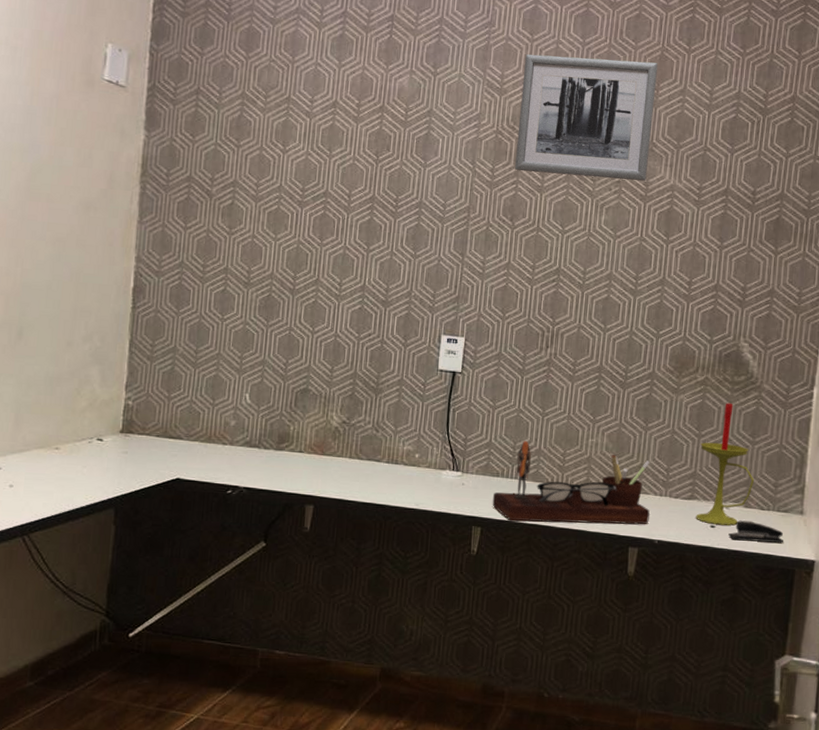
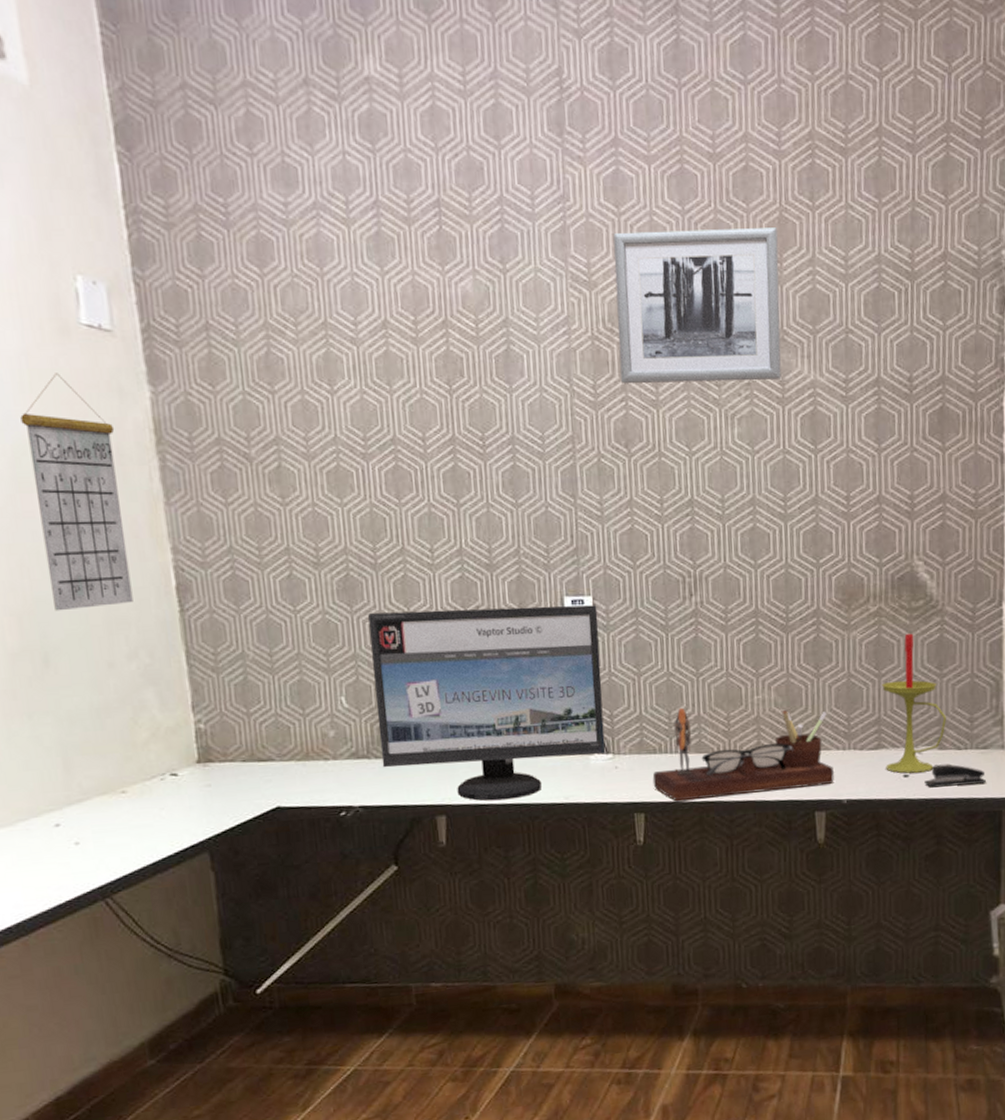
calendar: none [36,113,112,297] -> present [20,373,133,611]
computer monitor: none [269,329,468,499] -> present [368,605,606,801]

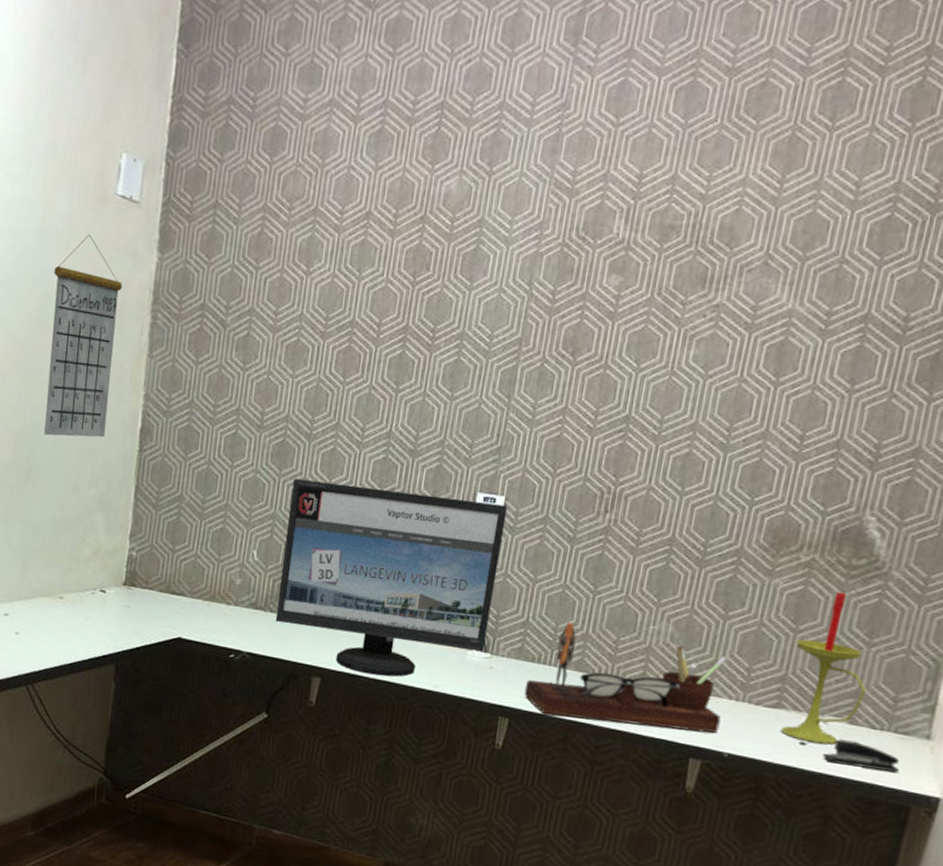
wall art: present [613,227,782,384] -> none [582,142,787,305]

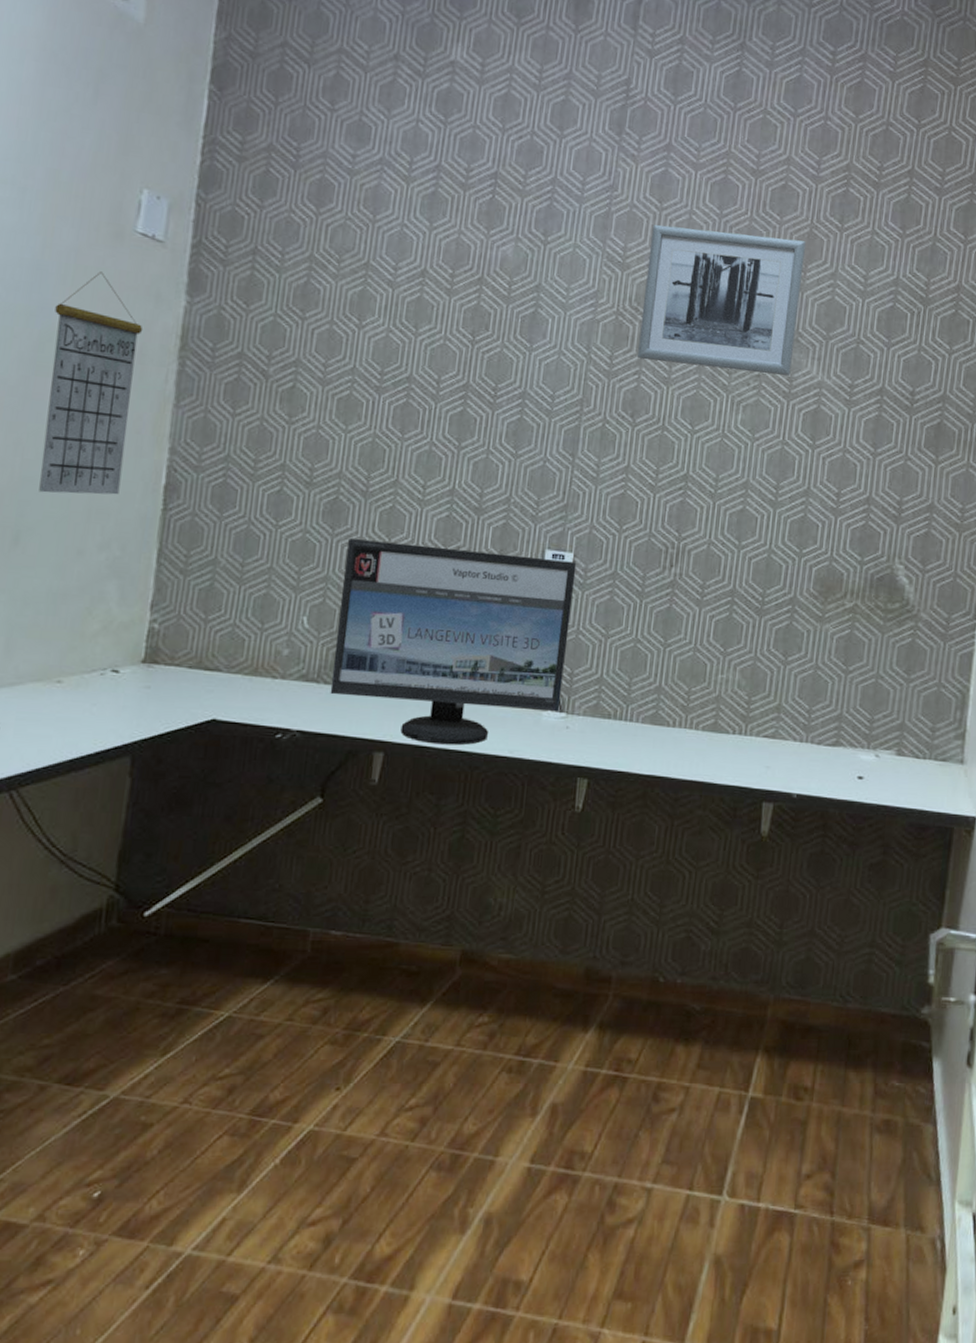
desk organizer: present [524,623,728,733] -> none [601,676,790,775]
wall art: none [582,142,787,305] -> present [638,225,807,376]
candle: present [780,591,867,745] -> none [841,633,909,777]
stapler: present [823,739,899,772] -> none [878,770,941,797]

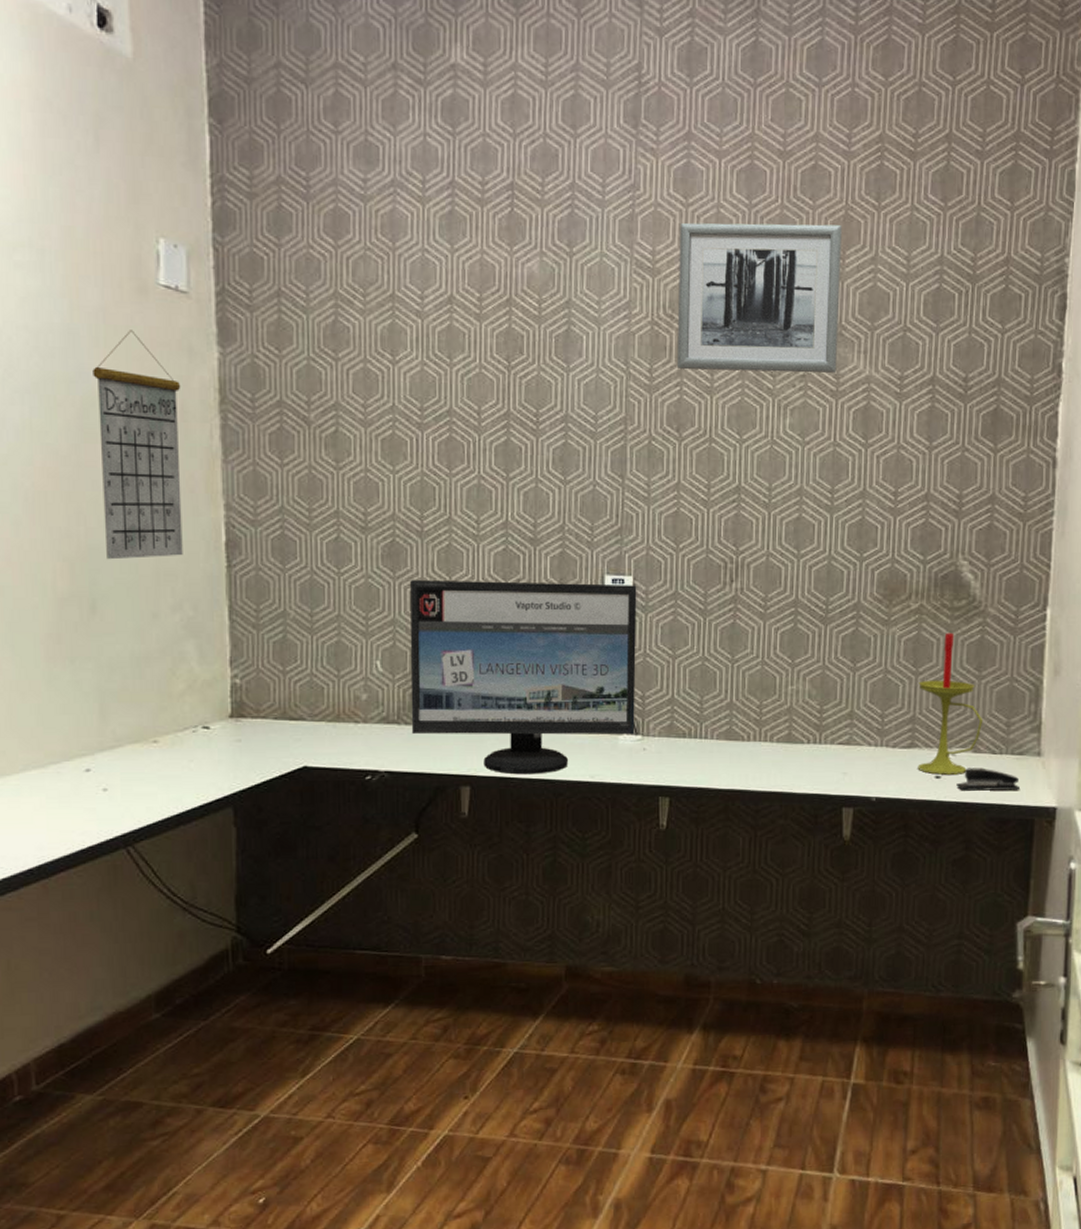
candle: none [841,633,909,777] -> present [918,633,983,775]
stapler: none [878,770,941,797] -> present [956,767,1020,791]

